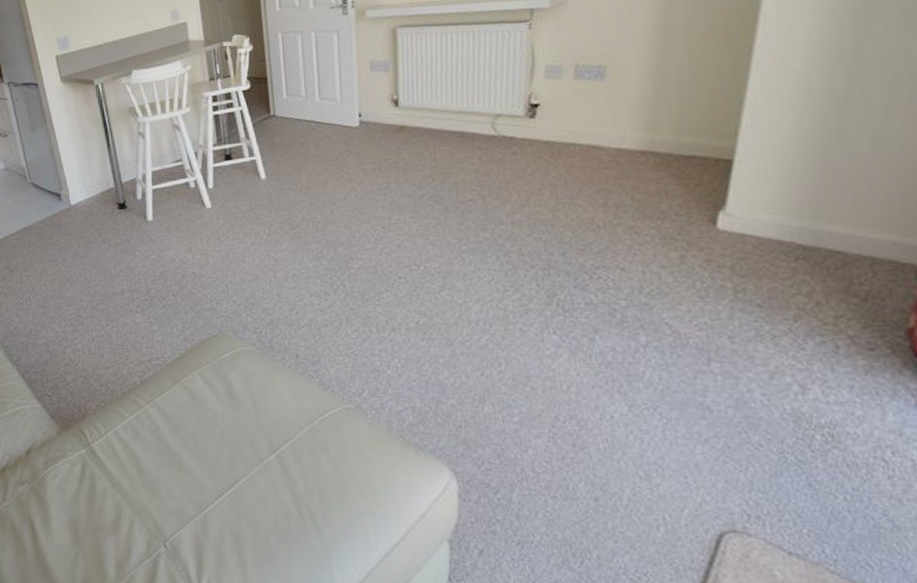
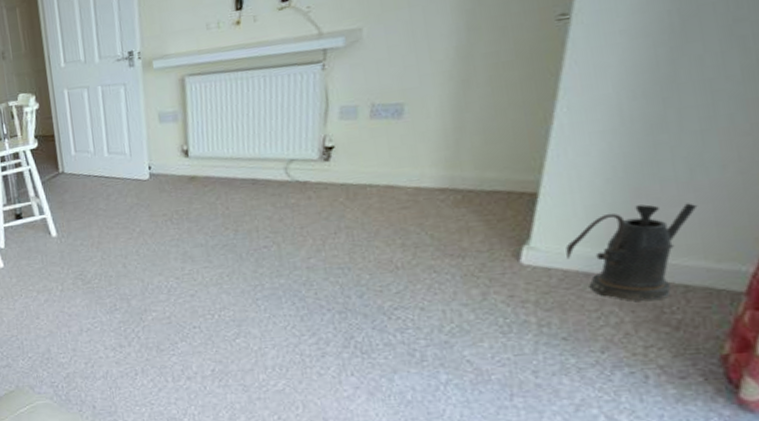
watering can: none [759,177,882,272] -> present [565,203,698,302]

